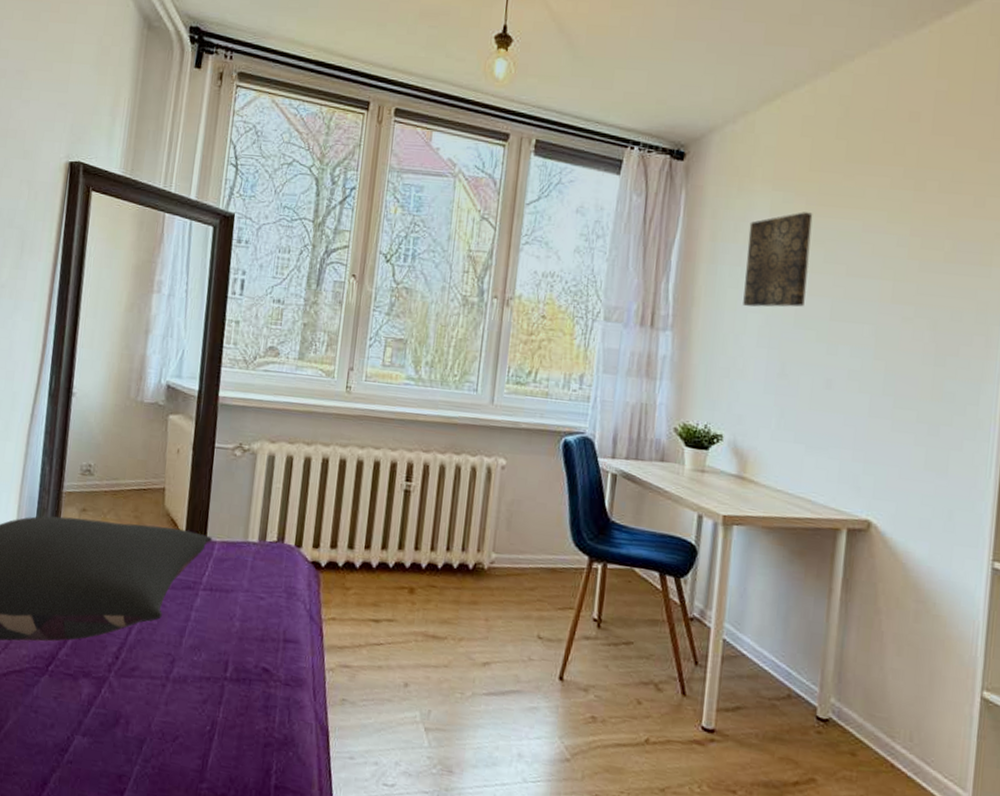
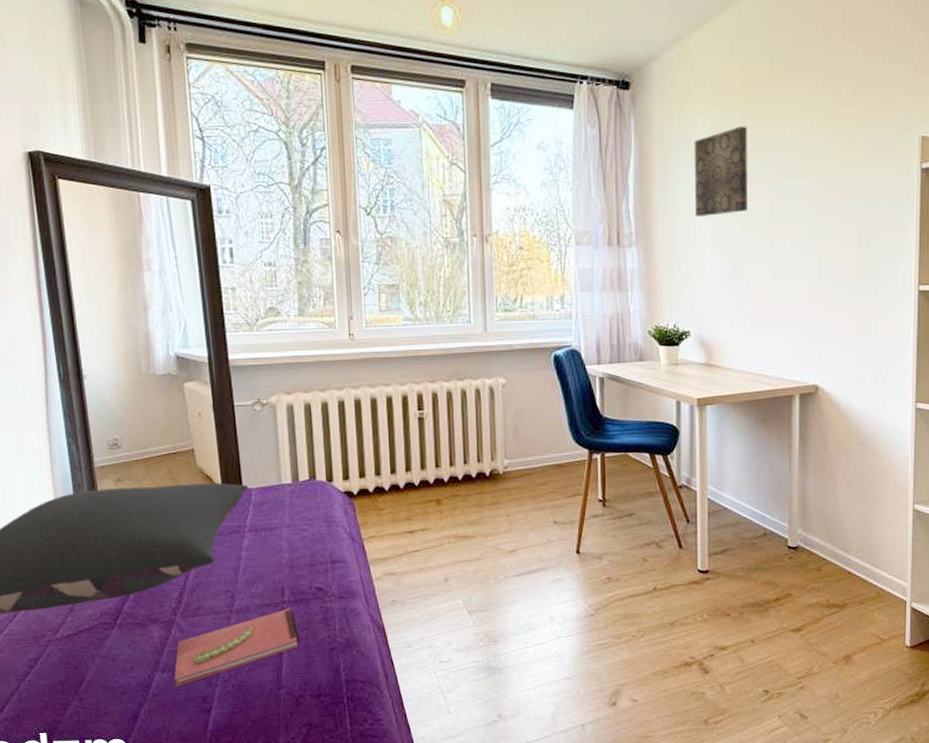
notebook: none [92,686,235,757] -> present [174,608,300,687]

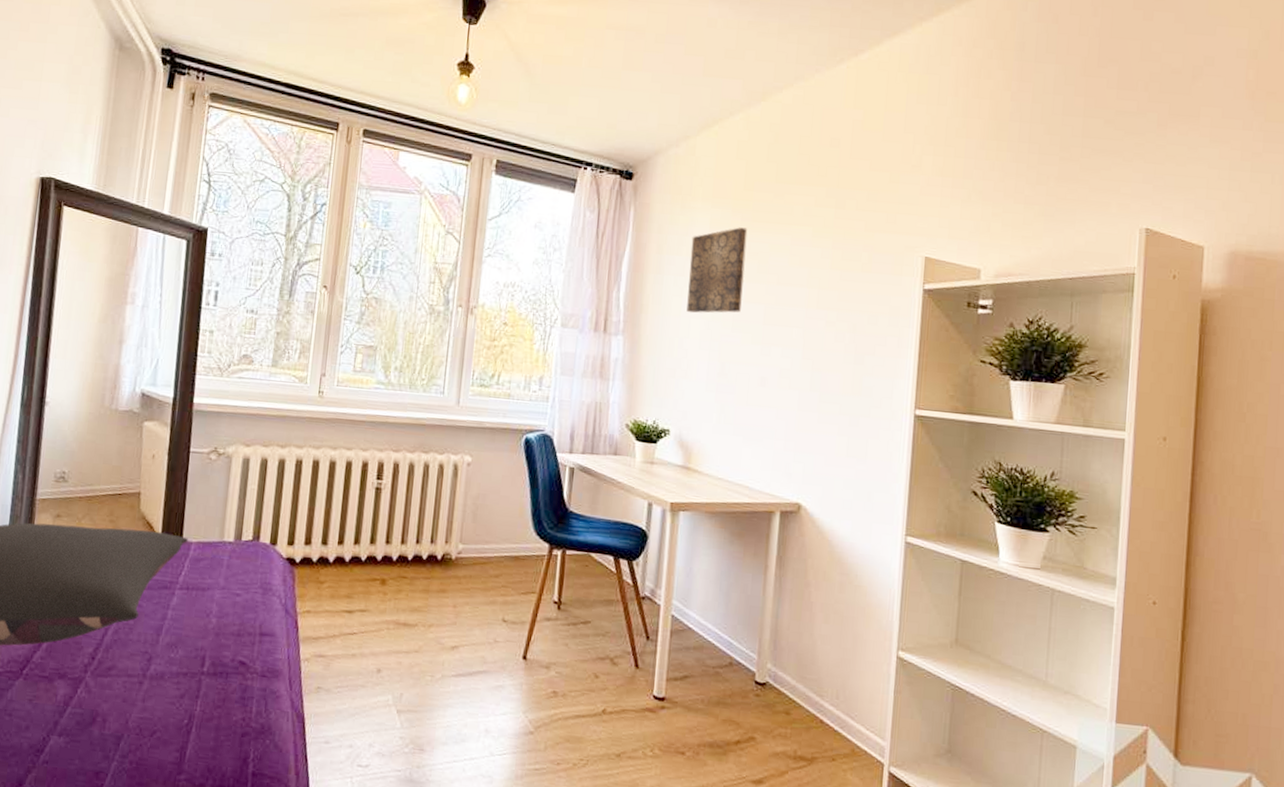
notebook: present [174,608,300,687] -> none [69,681,212,756]

